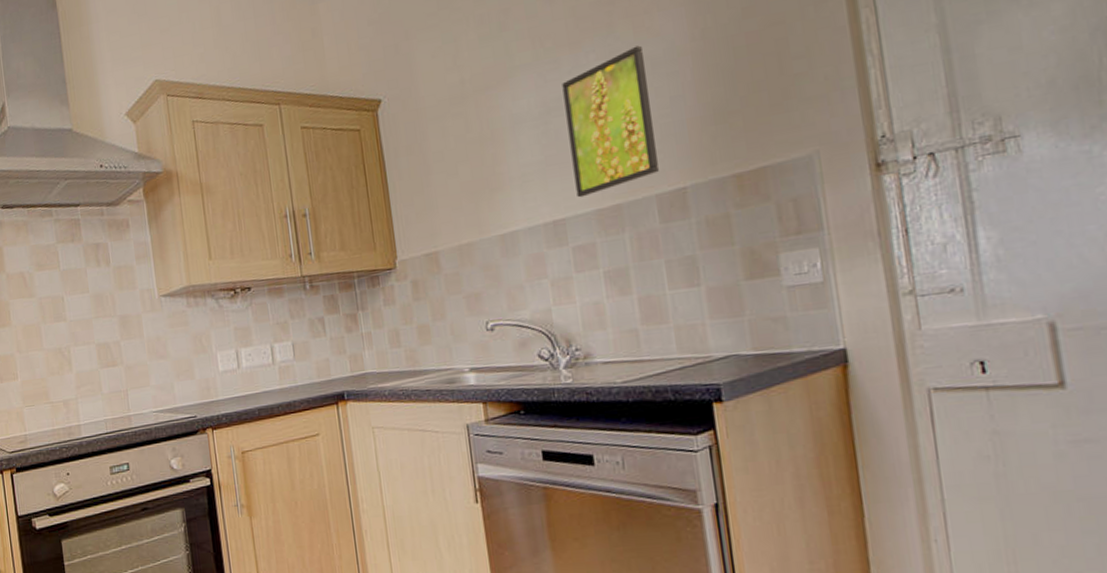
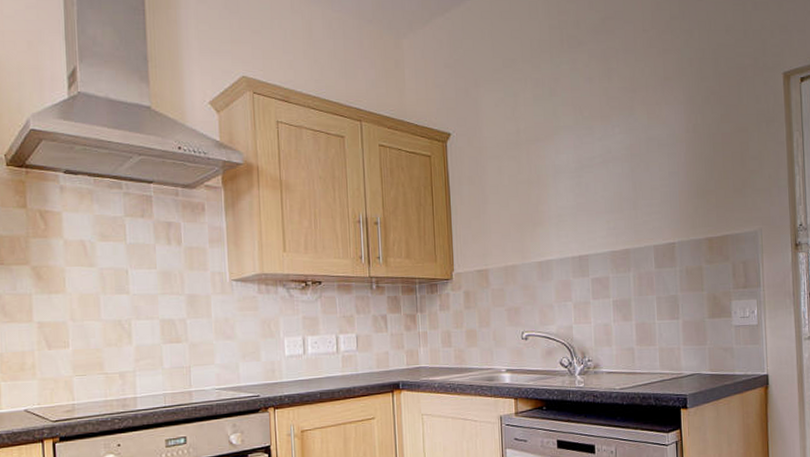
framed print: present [562,45,659,198] -> none [594,128,657,240]

